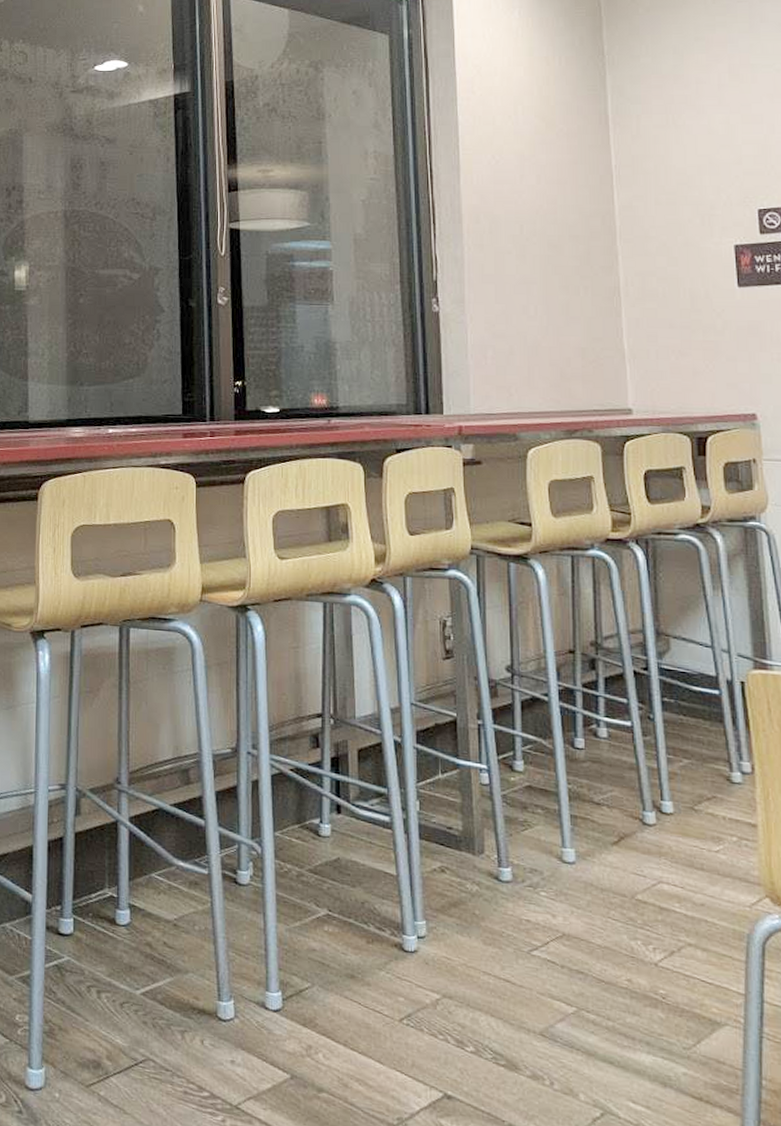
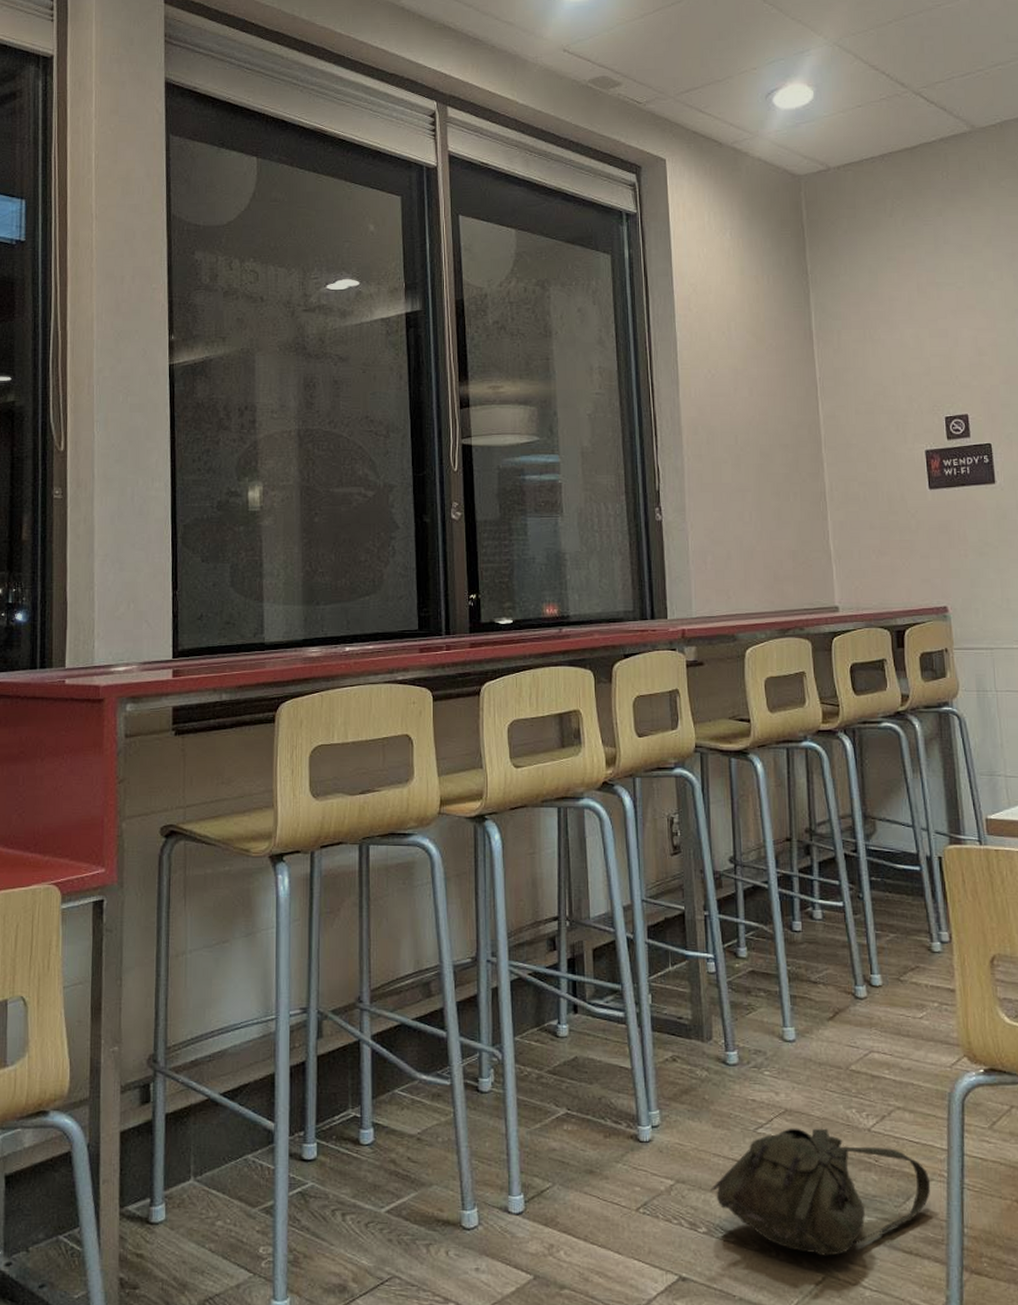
backpack: none [480,953,725,1092] -> present [710,1128,931,1256]

